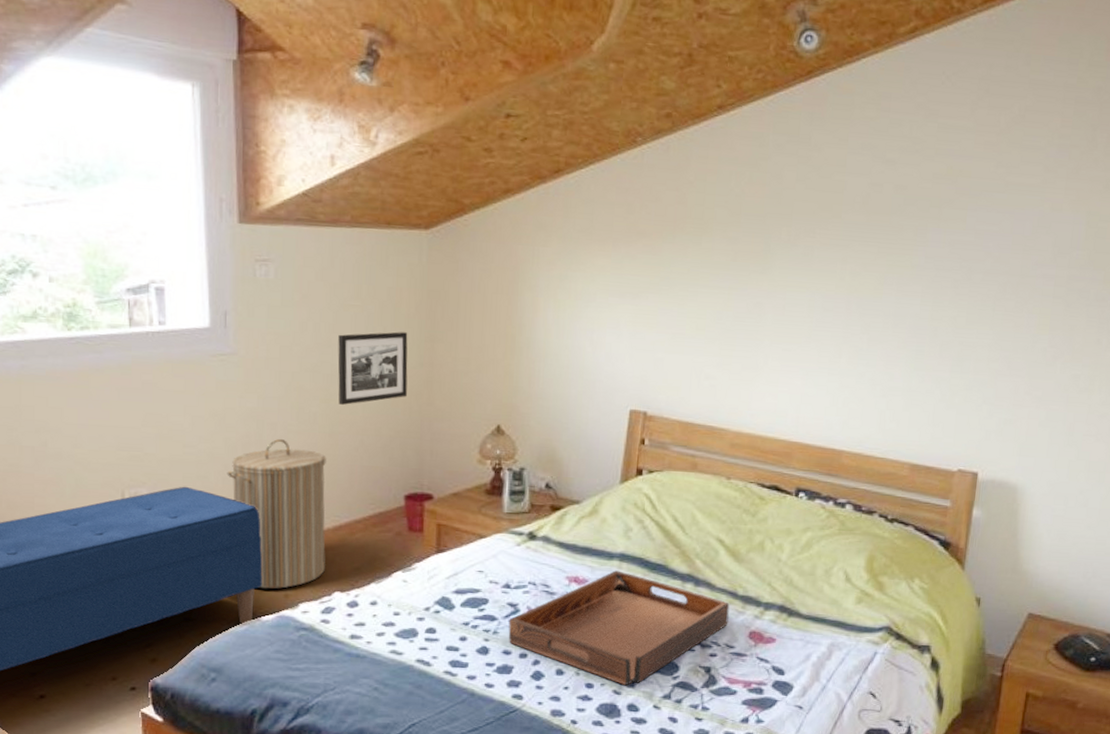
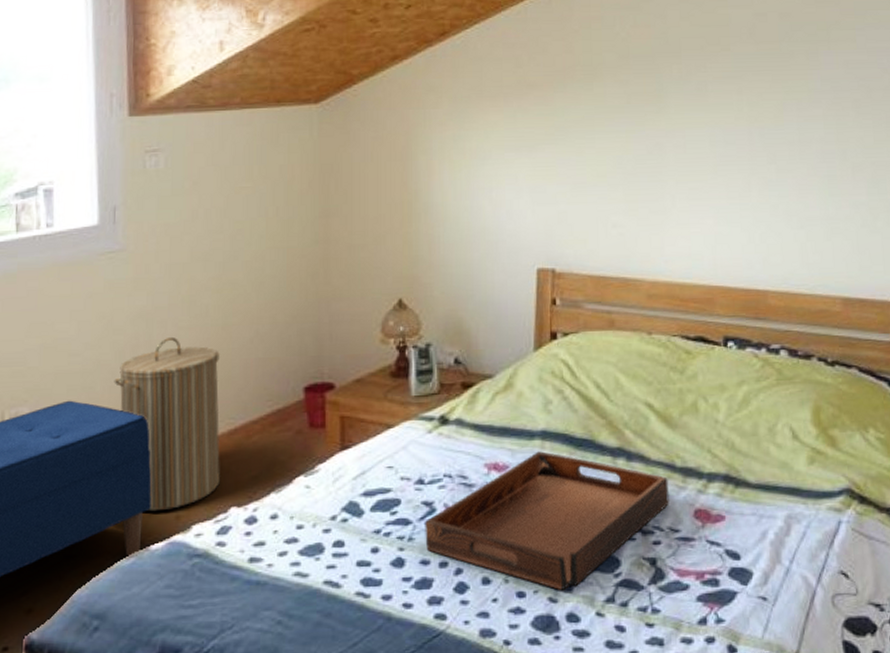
picture frame: present [338,331,408,406] -> none [230,210,303,294]

